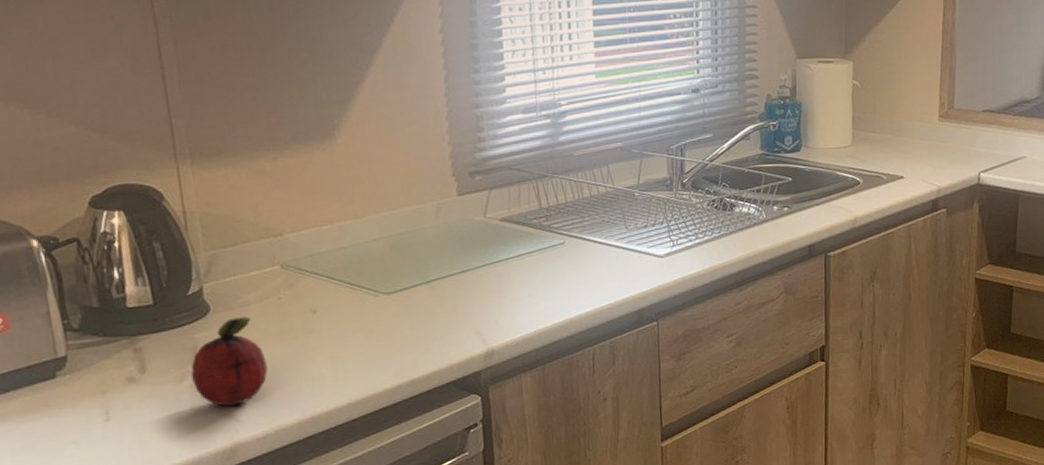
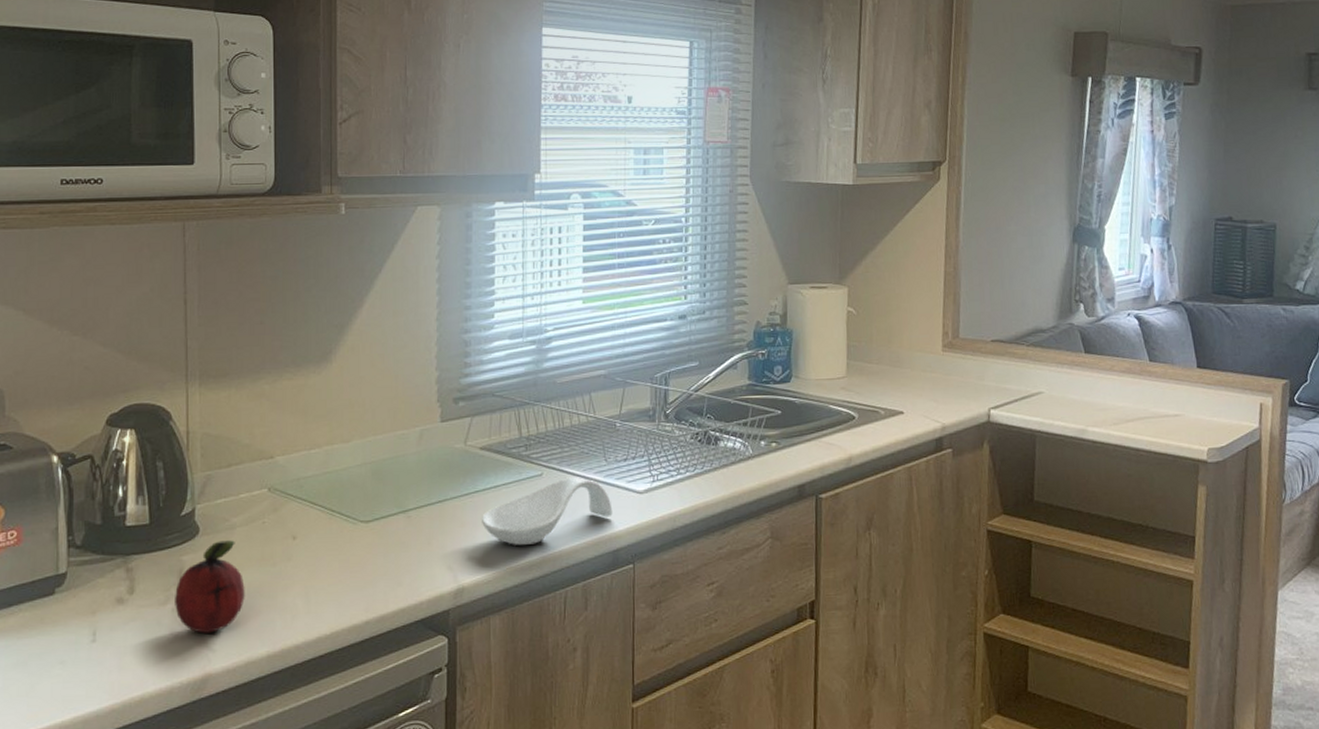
spoon rest: none [506,244,635,309] -> present [482,477,613,545]

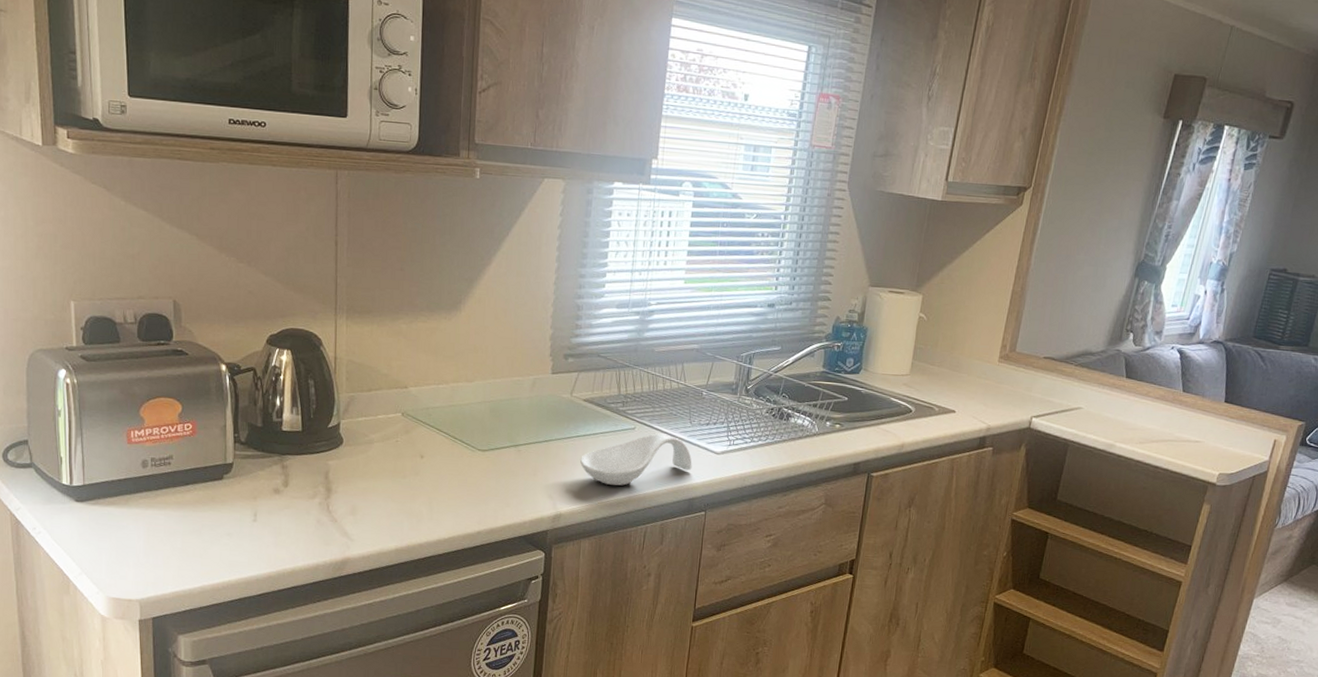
fruit: present [175,540,245,633] -> none [321,452,380,526]

